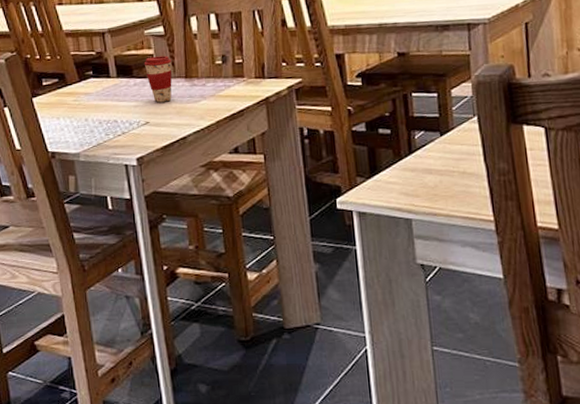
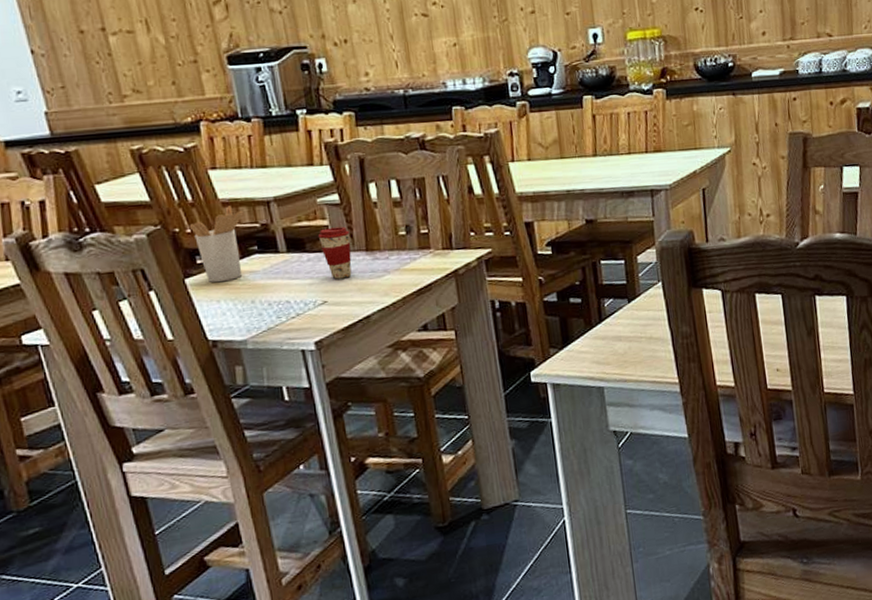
utensil holder: none [38,36,83,102] -> present [189,206,244,283]

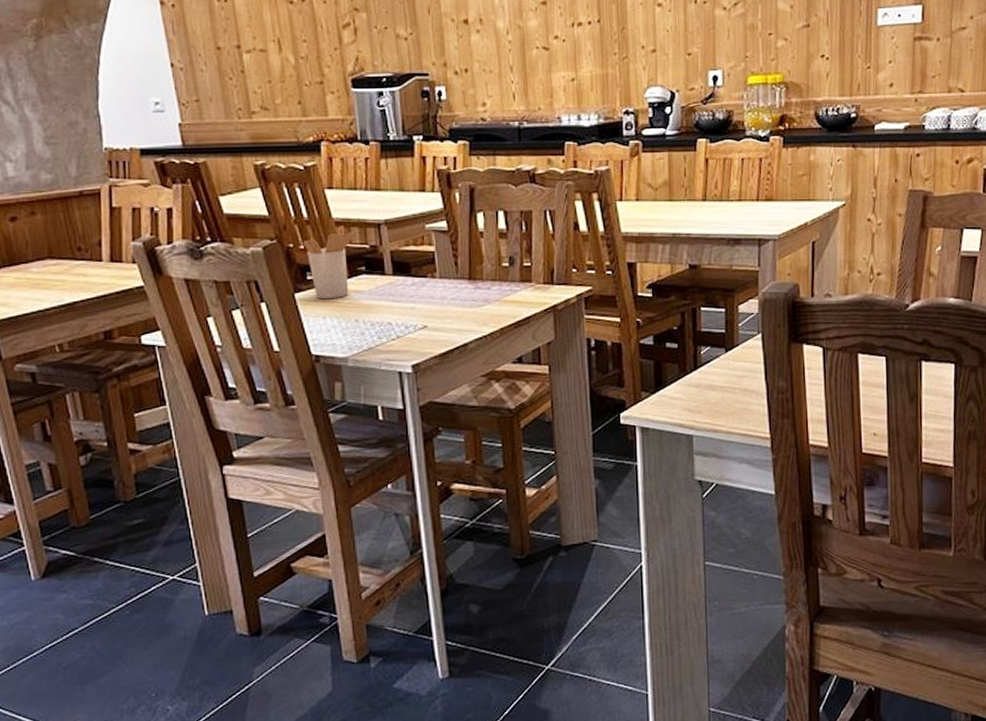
coffee cup: present [317,226,352,280] -> none [423,254,455,305]

